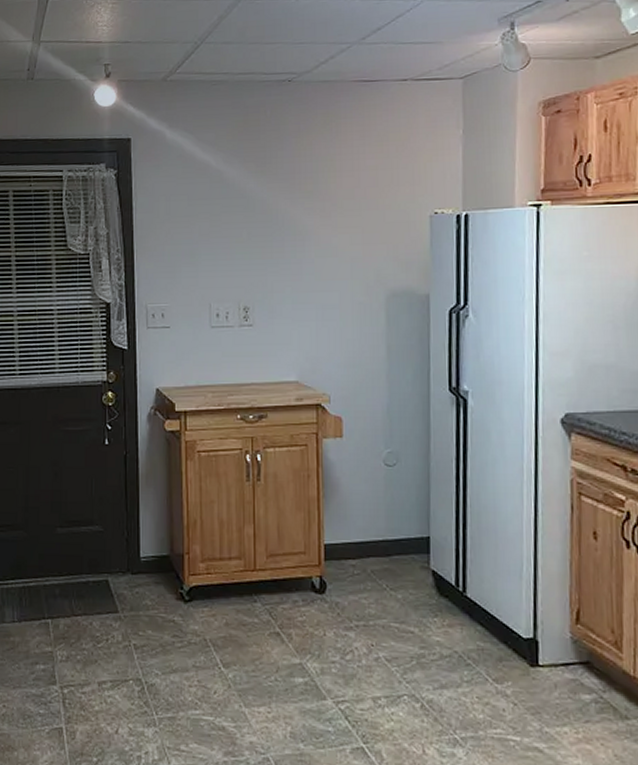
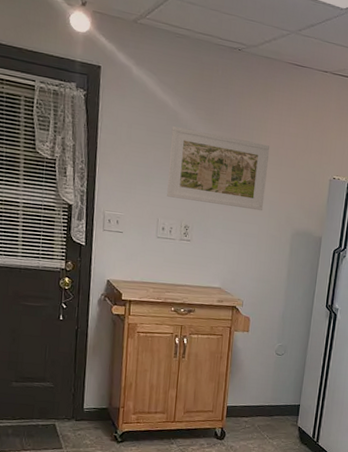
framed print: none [217,187,343,275] -> present [167,126,269,211]

